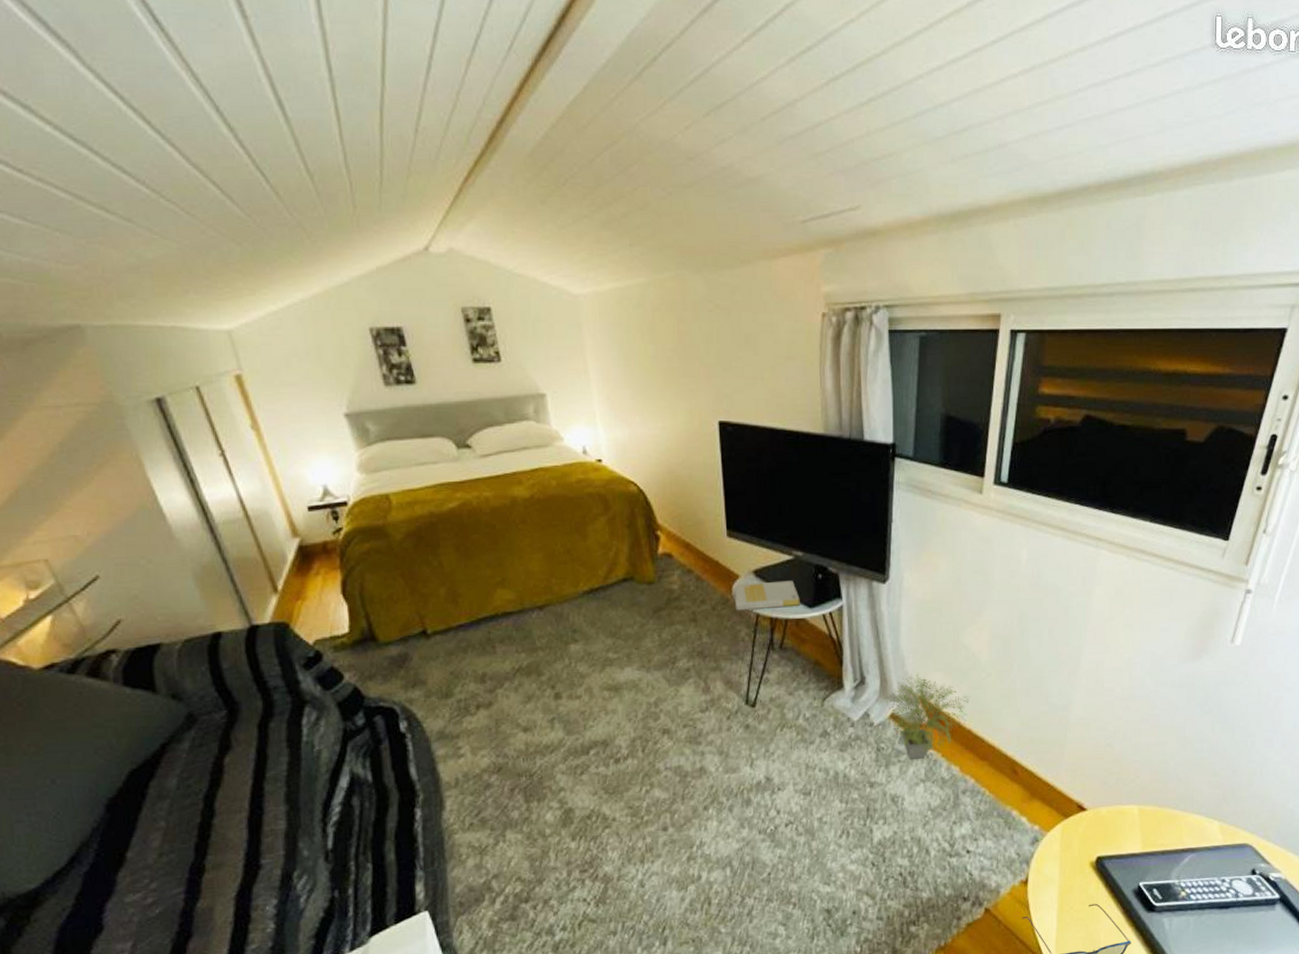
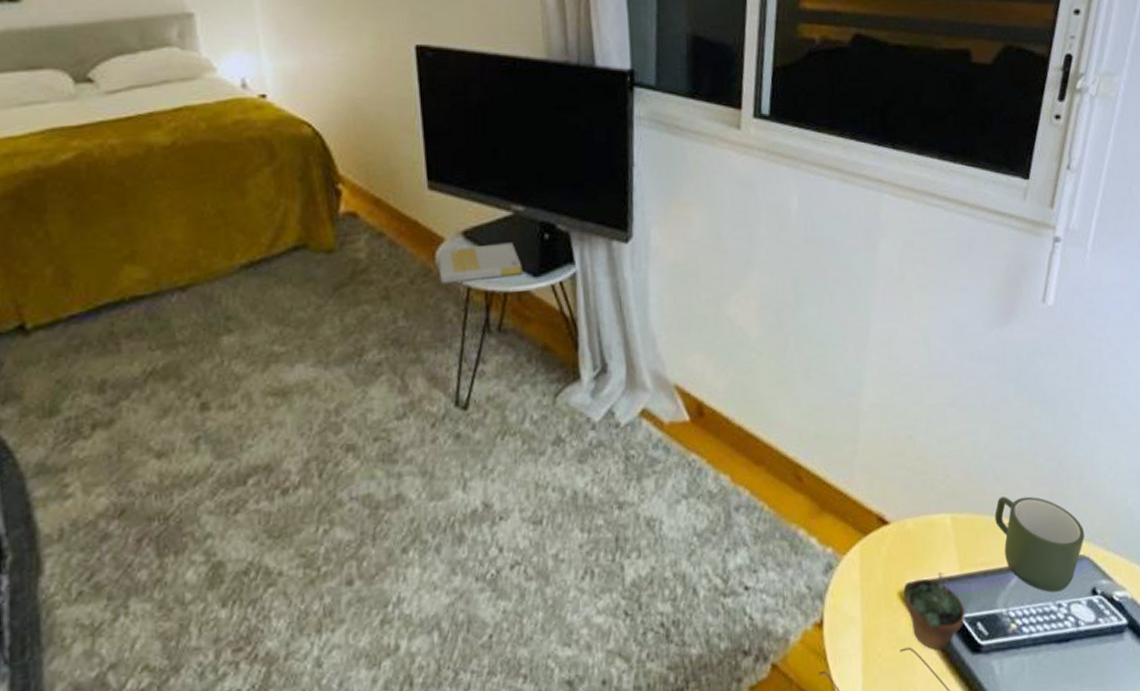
potted plant: present [887,672,970,760] -> none [635,355,738,470]
succulent plant: none [1096,849,1144,908] -> present [905,572,965,651]
mug: none [1175,795,1250,871] -> present [994,496,1085,594]

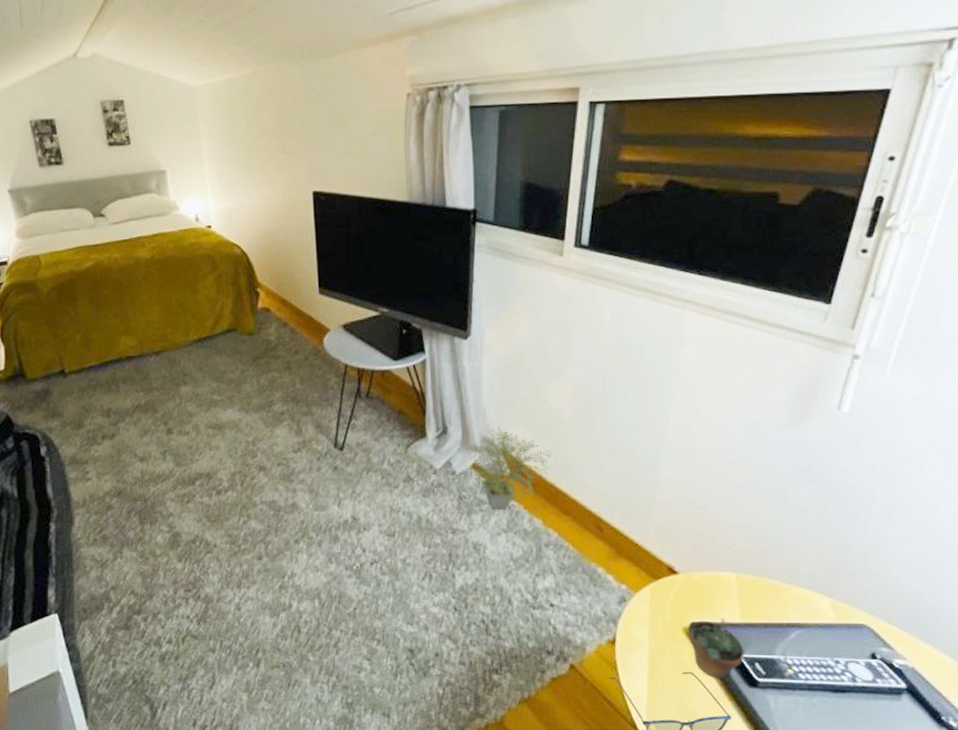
book: present [437,242,523,284] -> none [324,334,386,361]
potted plant: none [635,355,738,470] -> present [469,425,552,510]
mug: present [994,496,1085,594] -> none [778,566,868,652]

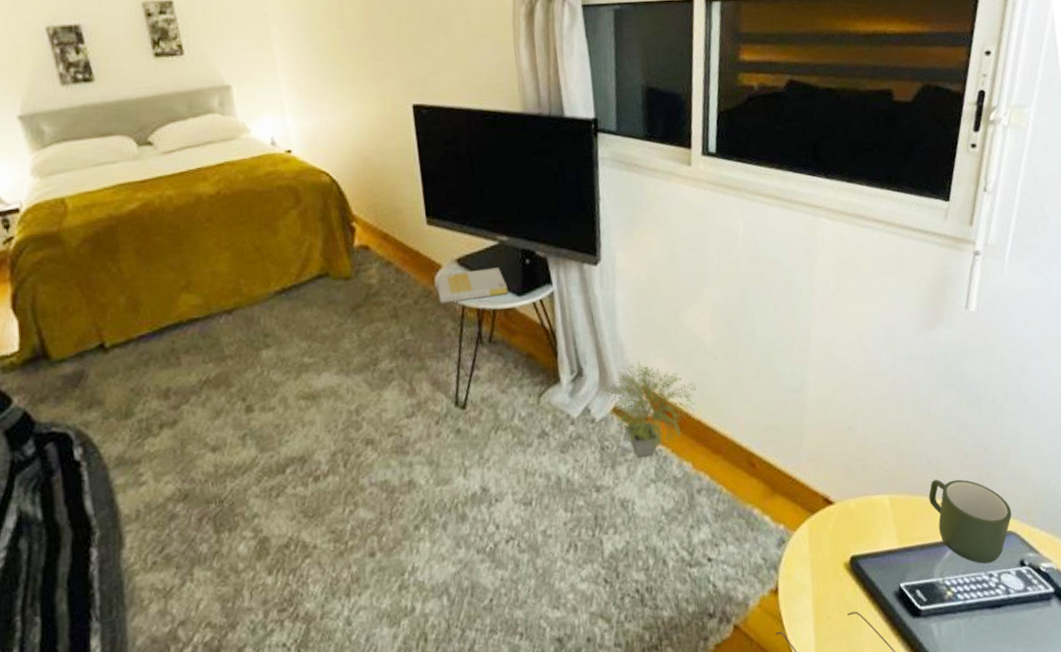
book: none [324,334,386,361] -> present [436,267,508,304]
succulent plant: present [689,618,744,679] -> none [850,546,905,615]
mug: none [778,566,868,652] -> present [928,479,1012,565]

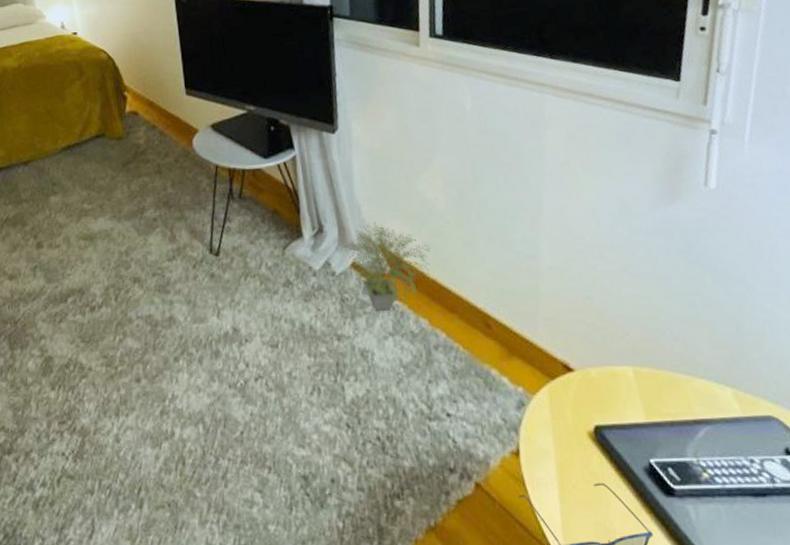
book: present [436,267,508,304] -> none [193,133,256,163]
mug: present [928,479,1012,565] -> none [676,355,772,449]

